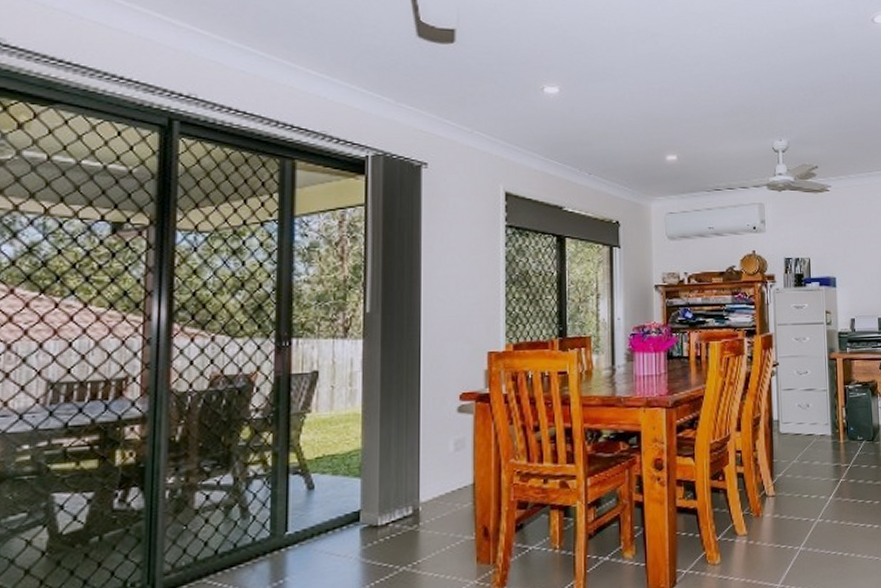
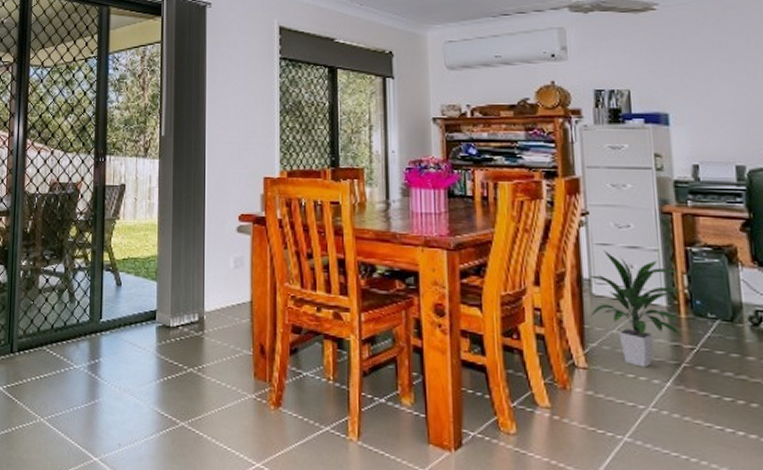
indoor plant: none [777,394,842,488] -> present [588,250,683,368]

